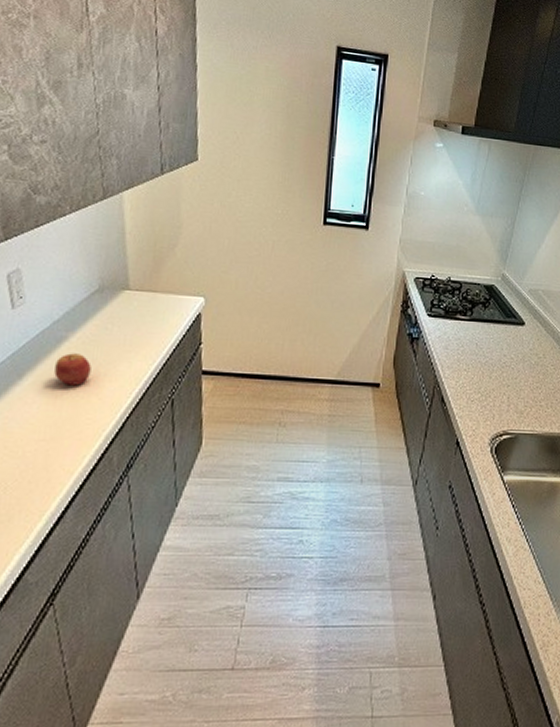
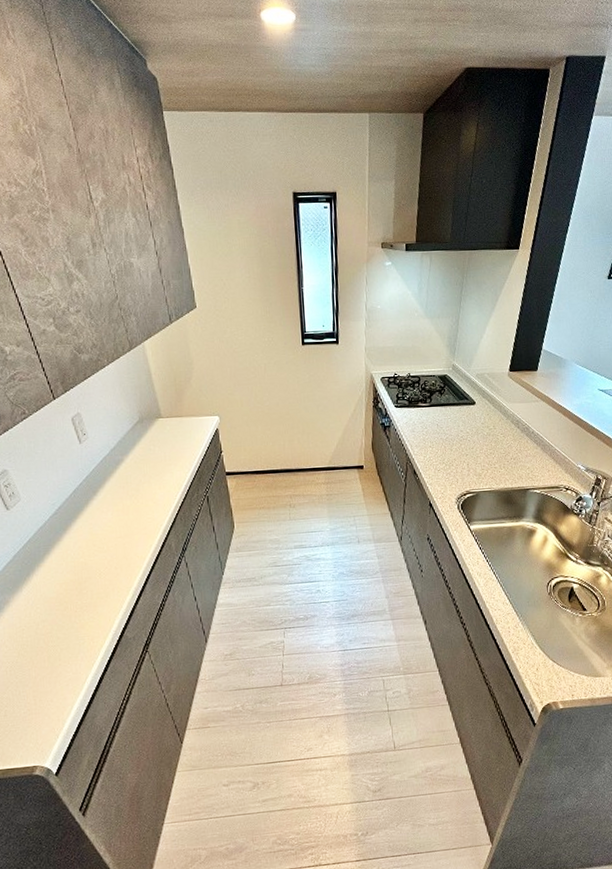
apple: present [54,353,92,386] -> none [118,471,145,495]

